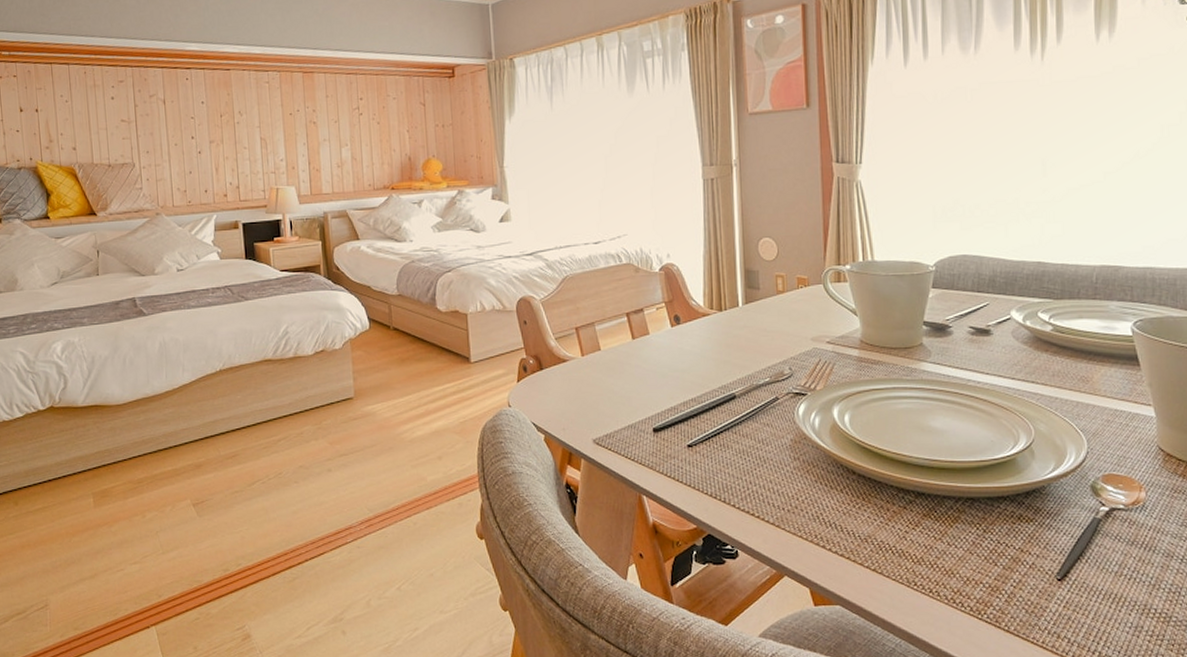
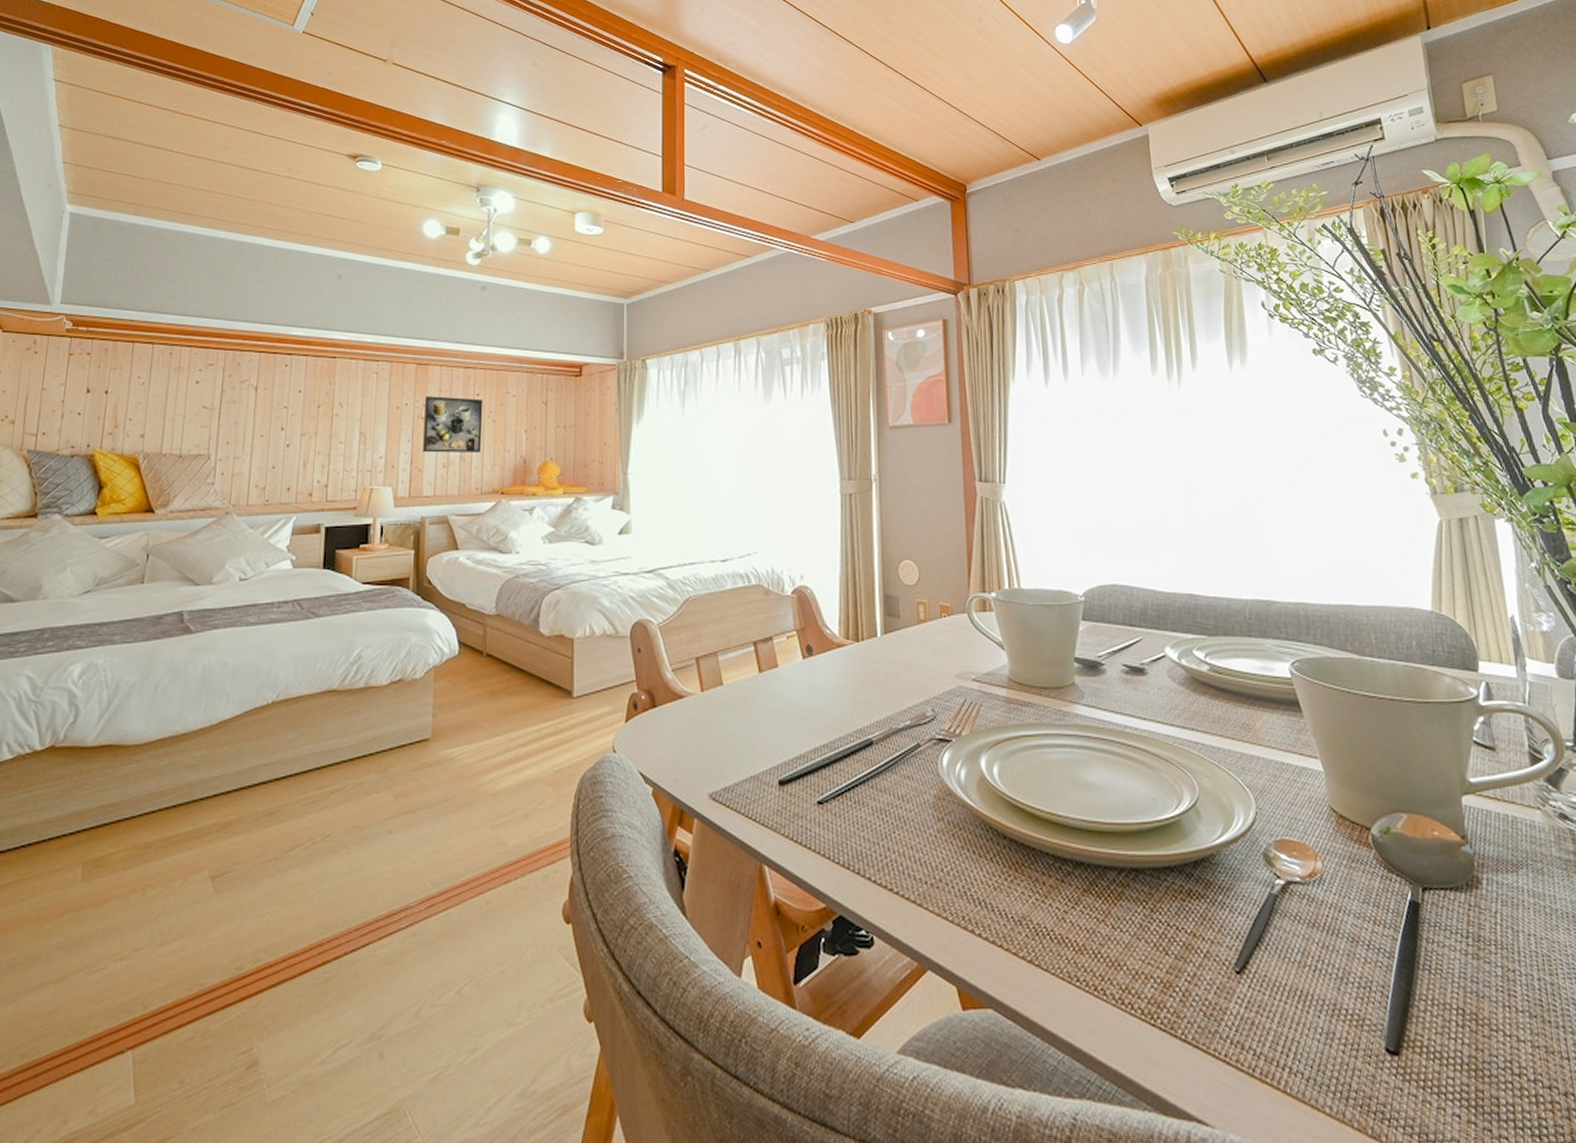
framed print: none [315,102,370,154] -> present [423,396,484,453]

